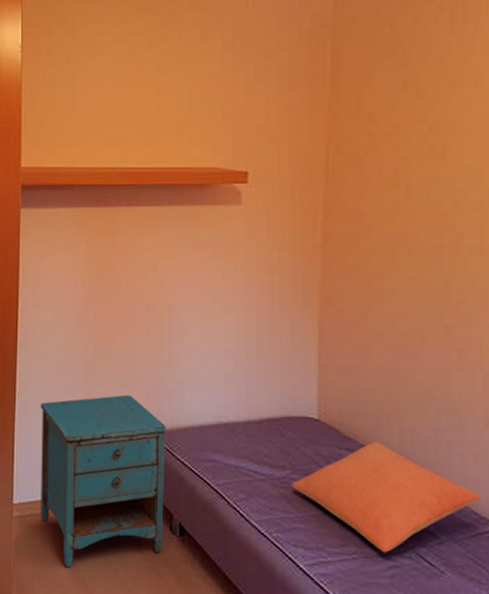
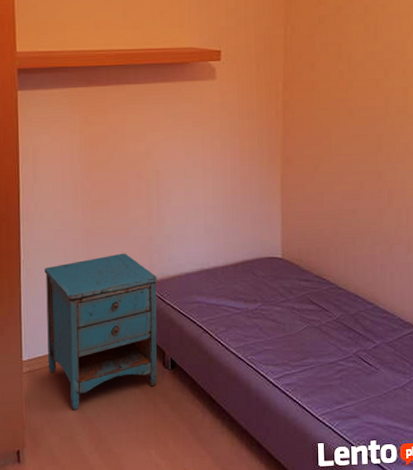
pillow: present [291,441,480,553] -> none [261,271,404,360]

